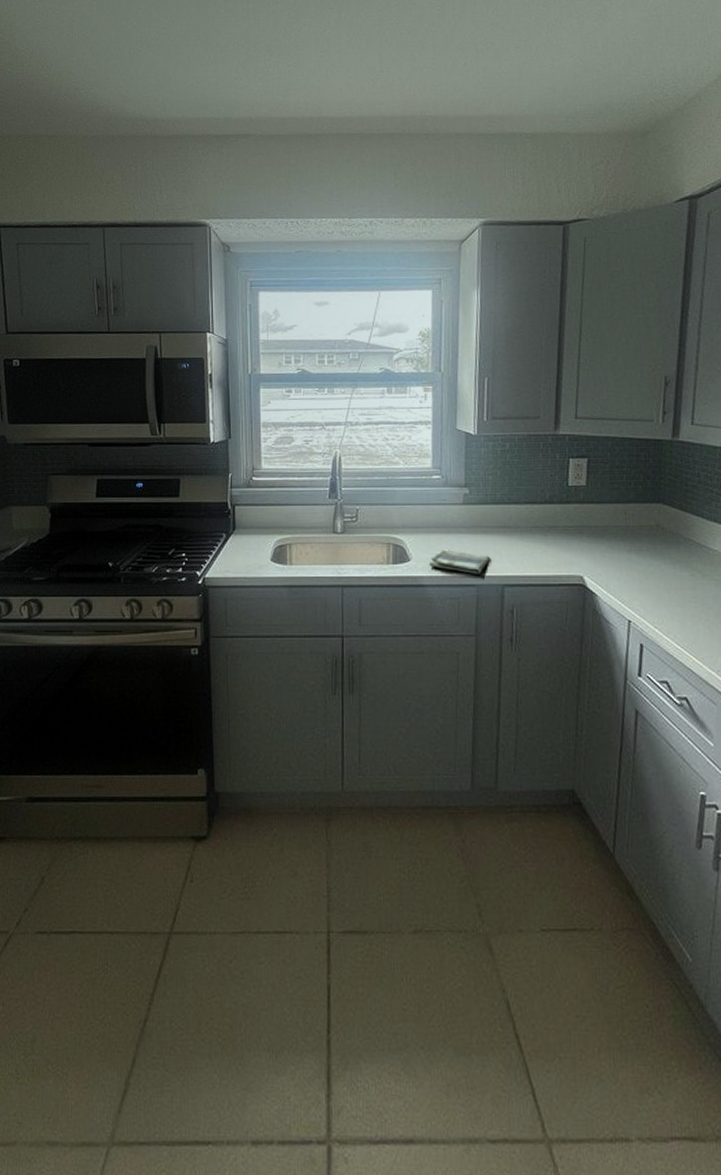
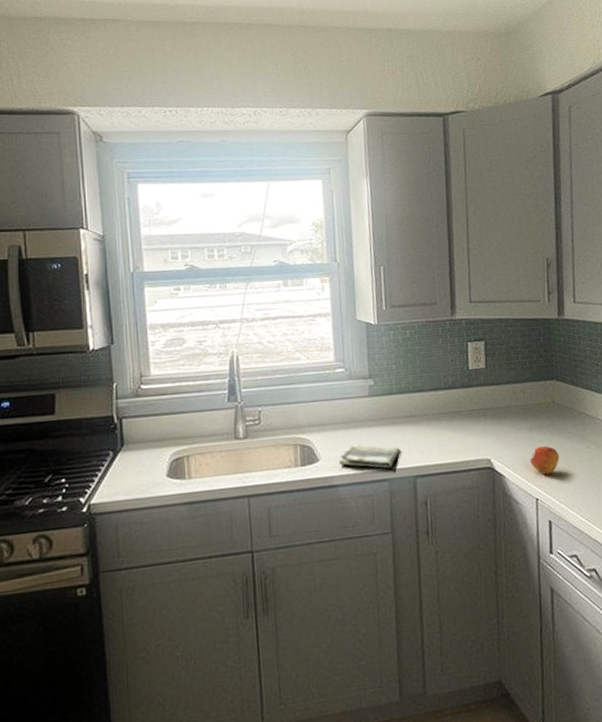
fruit: none [625,570,659,598] -> present [529,446,560,475]

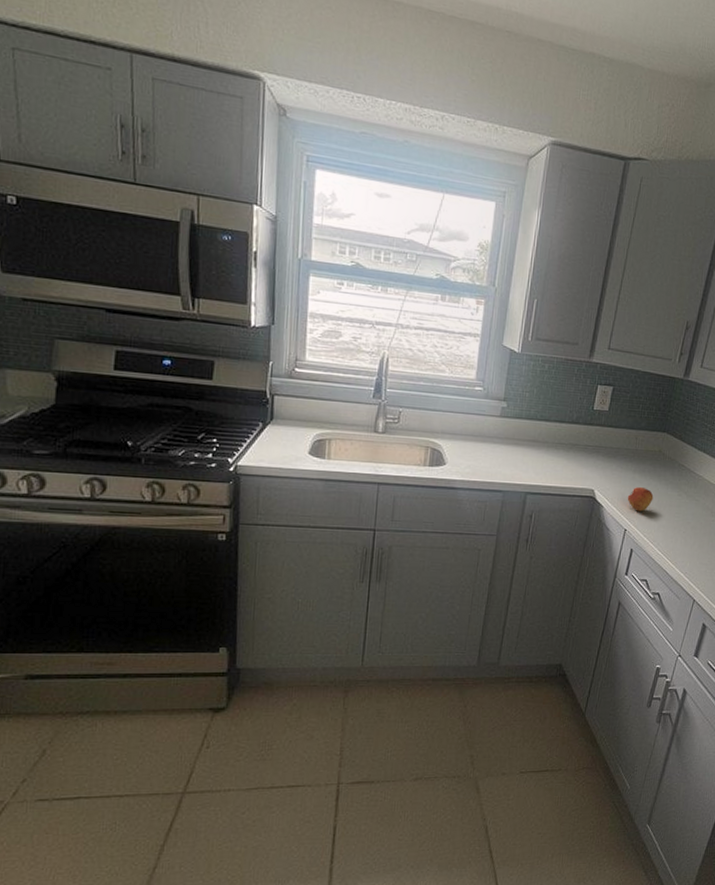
dish towel: present [339,445,401,468] -> none [463,457,519,481]

